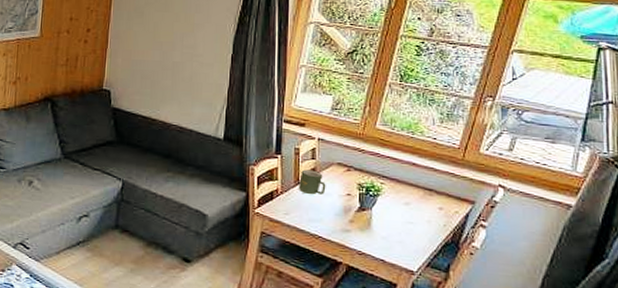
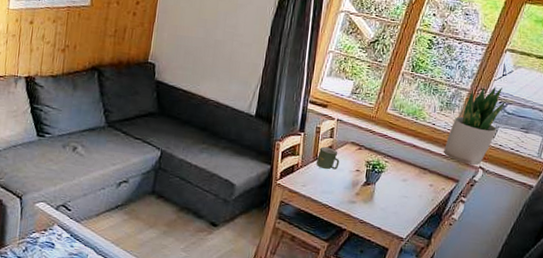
planter: none [451,93,522,183] -> present [444,87,507,165]

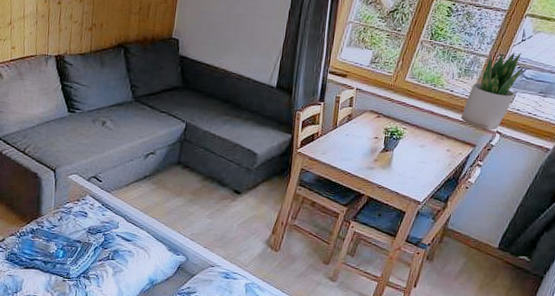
mug: present [316,146,340,170] -> none [336,115,359,138]

